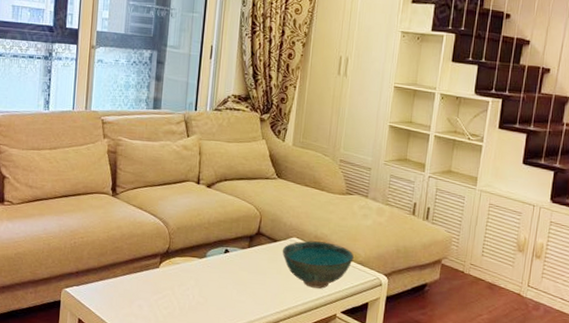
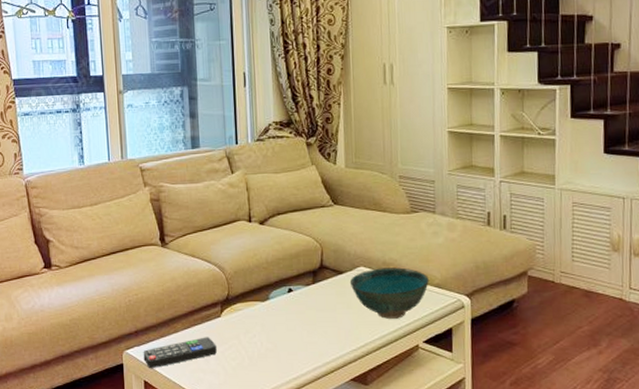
remote control: none [81,284,151,309] -> present [143,337,217,369]

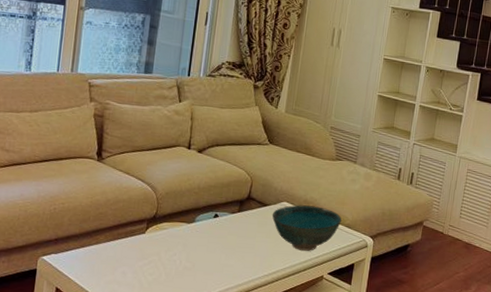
remote control: present [143,337,217,369] -> none [59,250,136,277]

